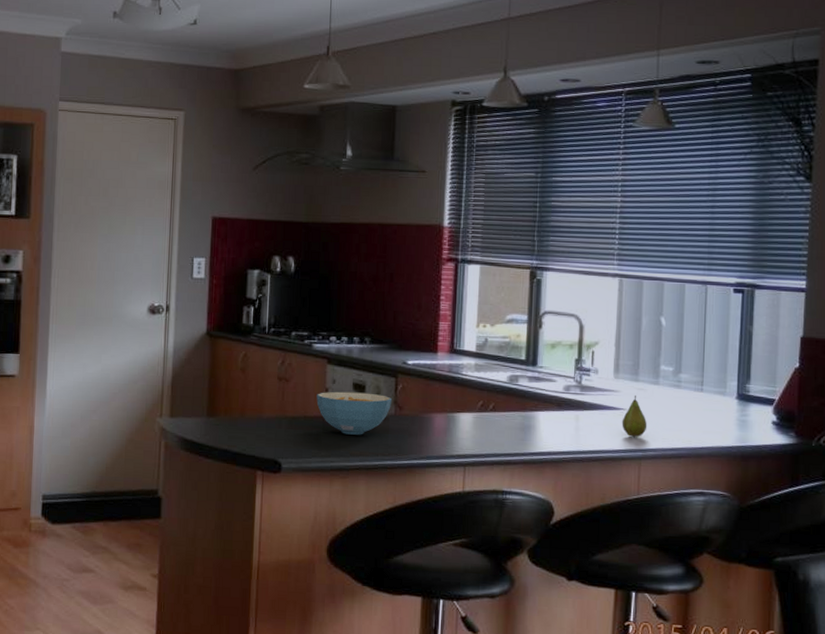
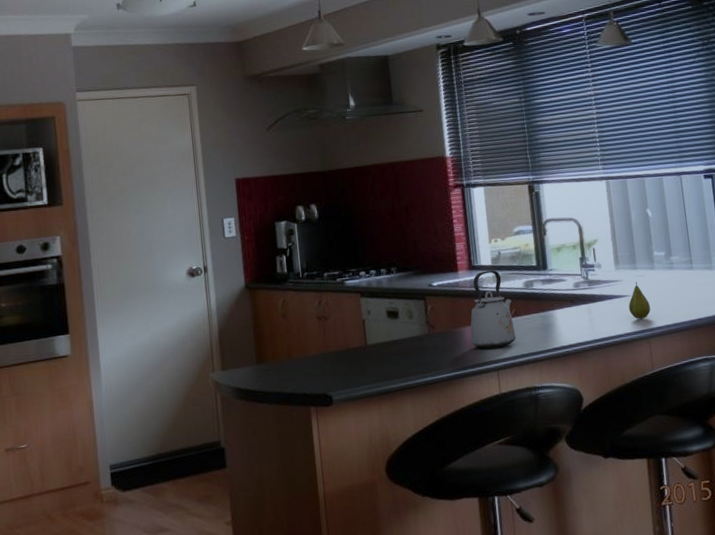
cereal bowl: present [316,391,391,435] -> none [355,317,424,360]
kettle: none [439,357,492,442] -> present [470,270,516,349]

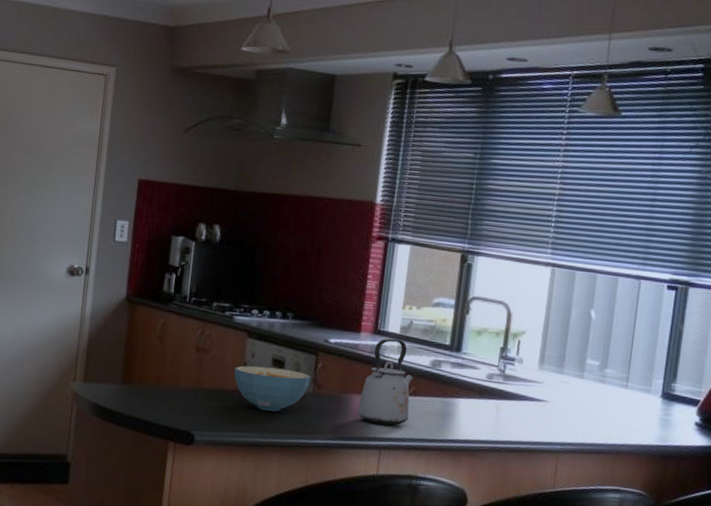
cereal bowl: none [355,317,424,360] -> present [234,365,311,412]
fruit: present [628,282,651,319] -> none [542,388,569,430]

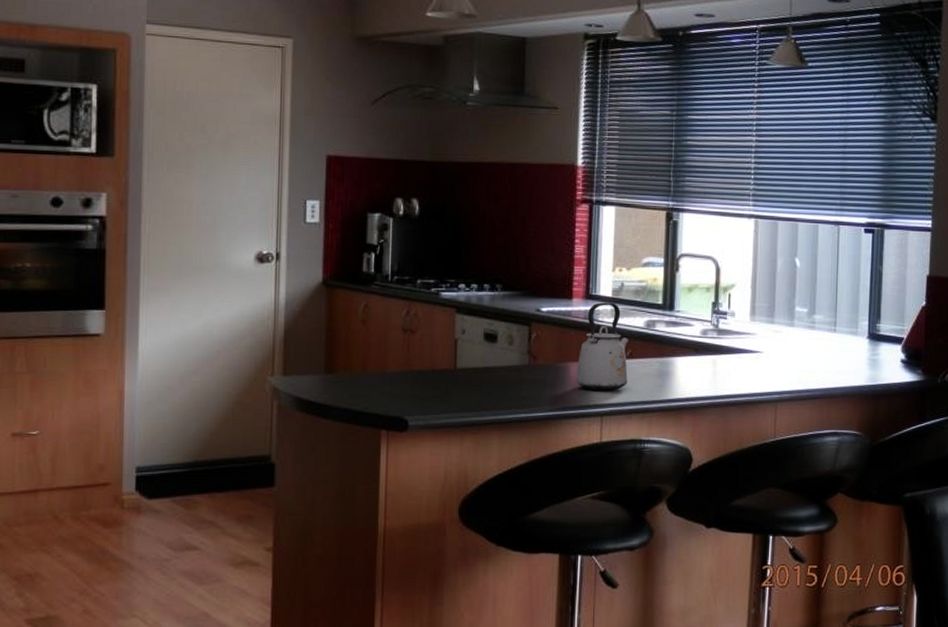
cereal bowl: present [234,365,311,412] -> none [445,342,525,388]

